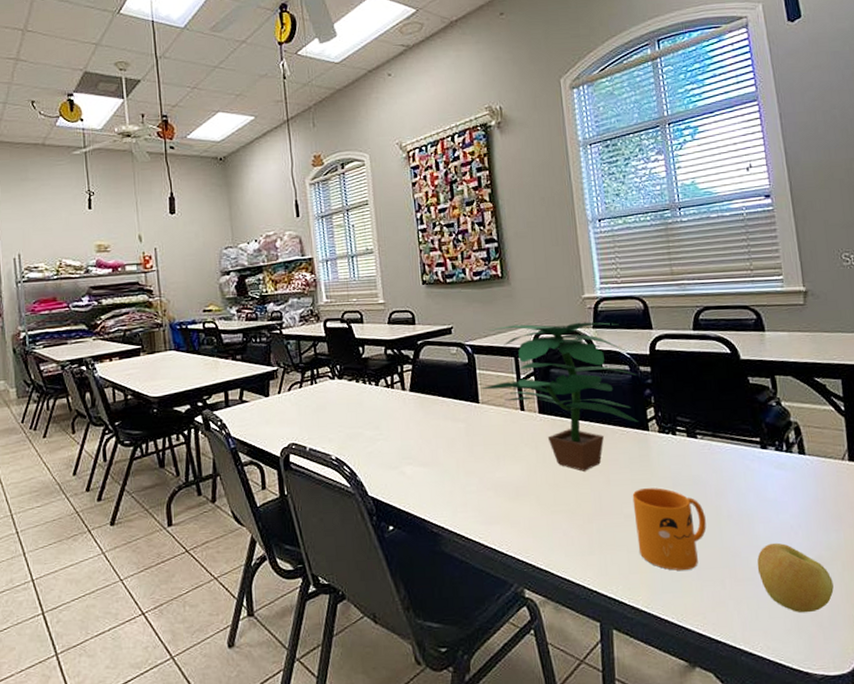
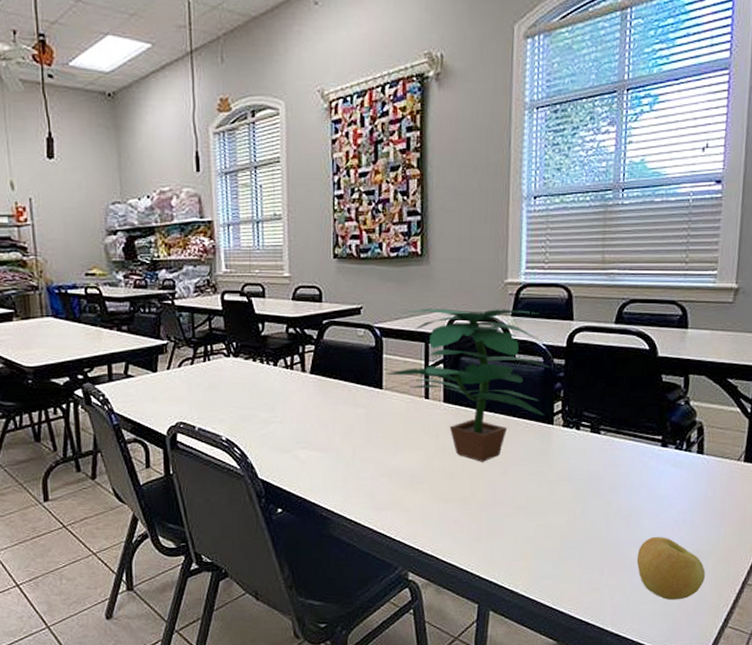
mug: present [632,488,706,571] -> none [525,481,596,559]

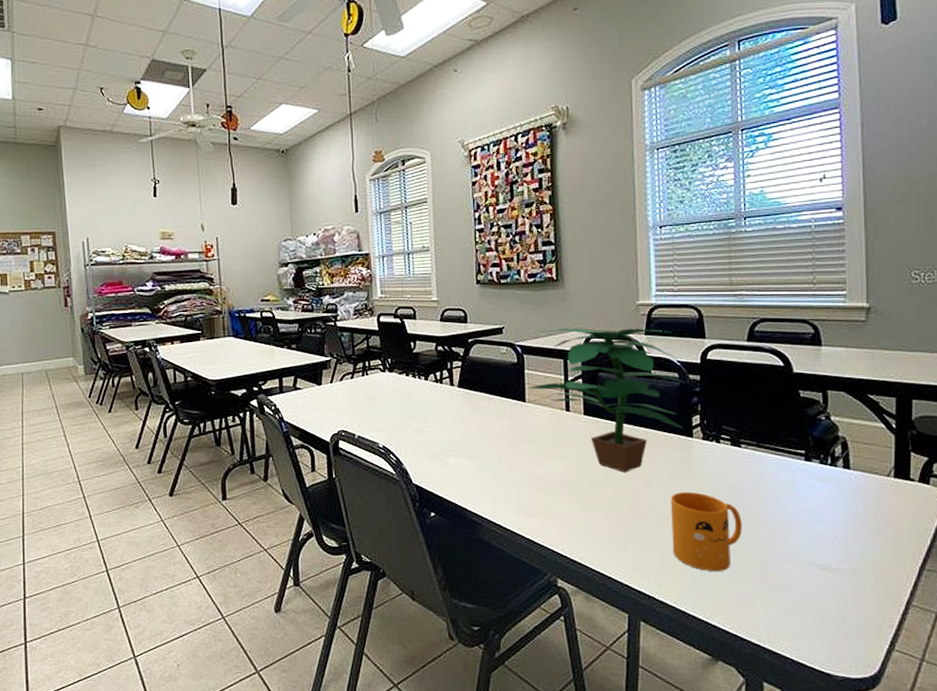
mug: none [525,481,596,559] -> present [670,492,742,571]
apple: present [636,536,705,600] -> none [789,551,864,619]

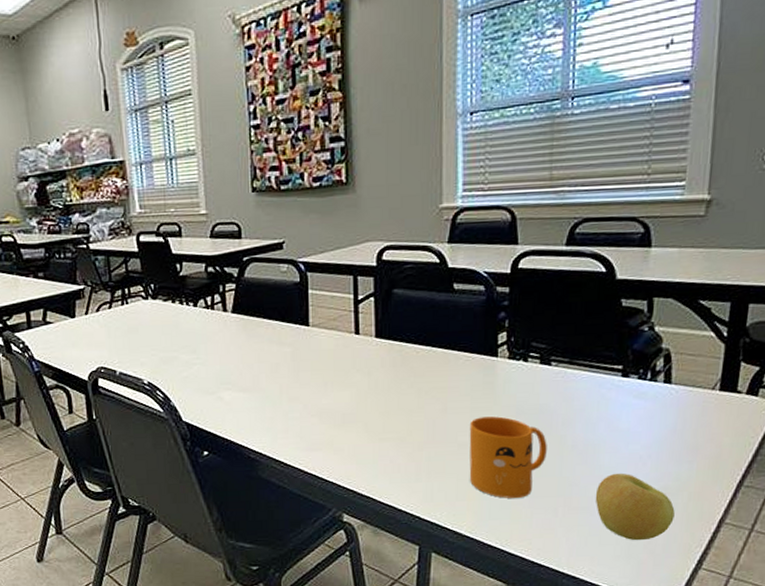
potted plant: present [529,328,686,472] -> none [313,236,493,399]
apple: none [789,551,864,619] -> present [595,473,675,541]

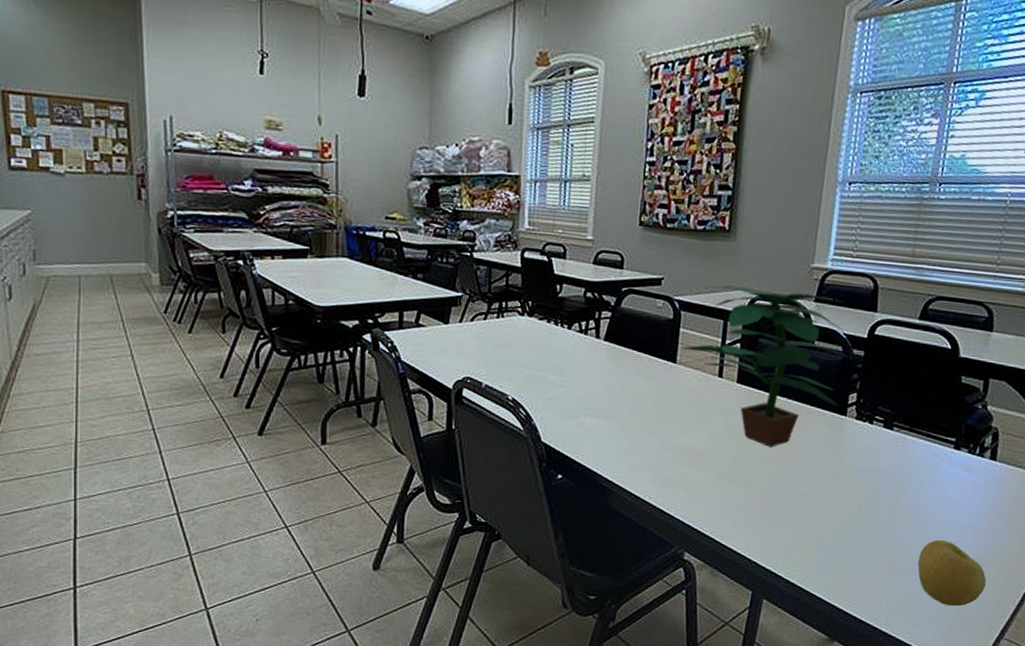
potted plant: none [313,236,493,399] -> present [682,285,849,447]
mug: present [469,416,547,498] -> none [807,472,881,554]

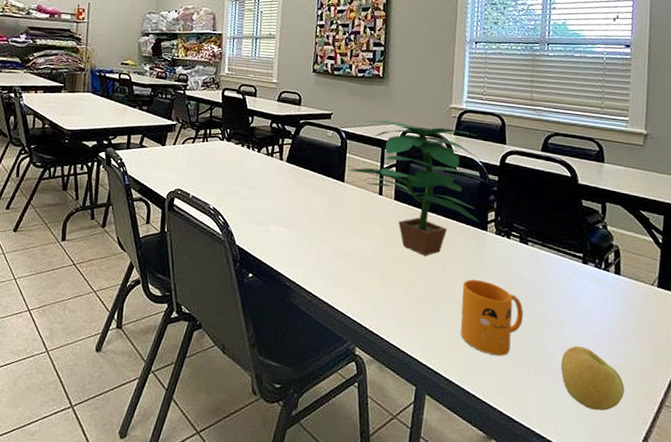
mug: none [807,472,881,554] -> present [460,279,523,356]

